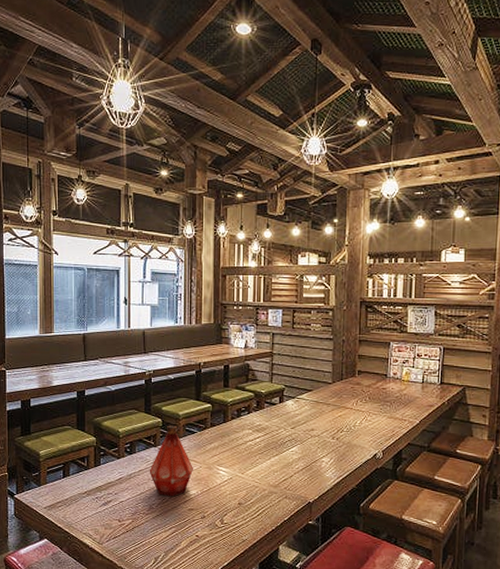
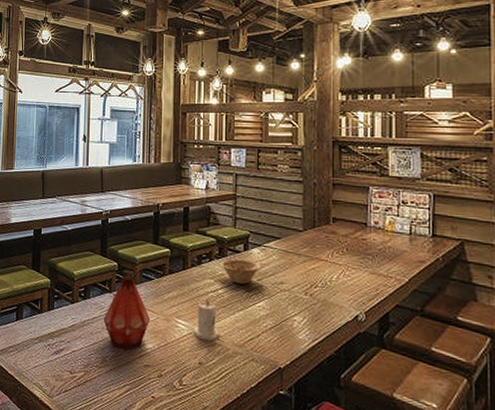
candle: none [233,448,258,484] -> present [193,300,221,341]
dish: none [257,410,295,432] -> present [219,258,262,284]

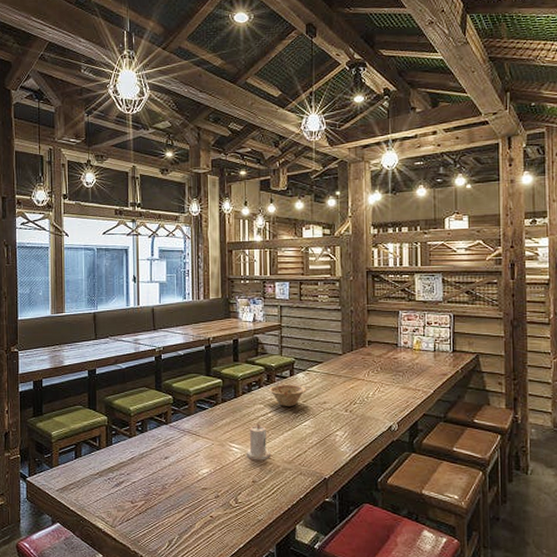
bottle: present [103,270,150,350] -> none [161,402,205,476]

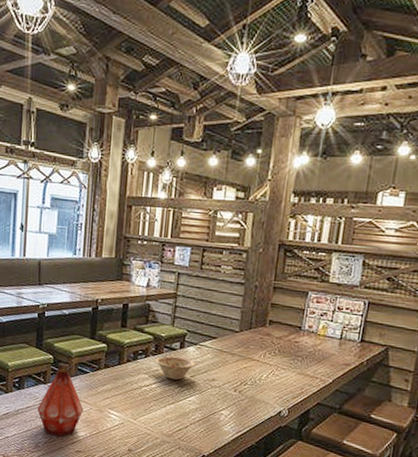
bottle: none [161,402,205,476] -> present [37,362,83,437]
candle: present [246,423,272,460] -> none [124,393,151,431]

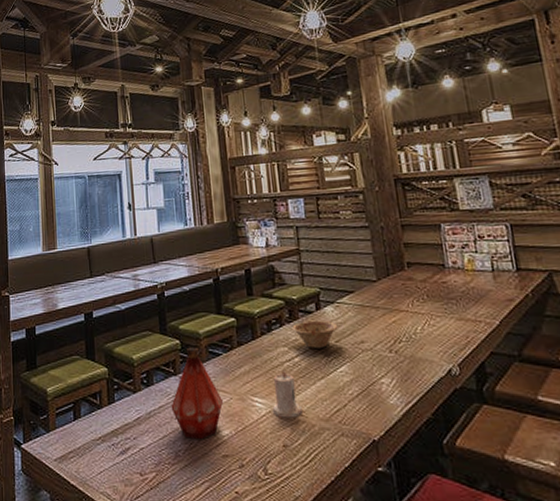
candle: none [124,393,151,431] -> present [271,371,303,418]

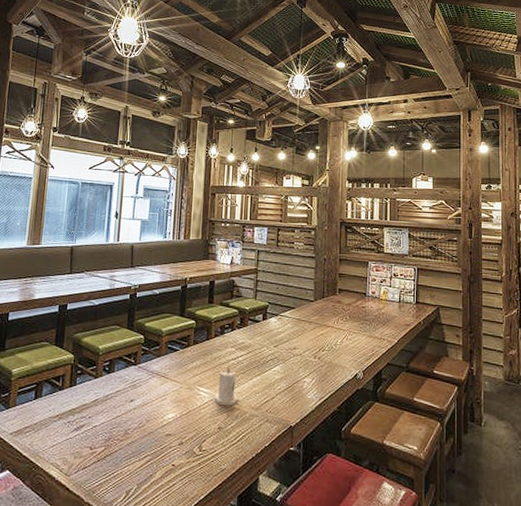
bottle: present [171,347,223,440] -> none [127,342,173,421]
dish: present [291,320,338,348] -> none [240,328,278,351]

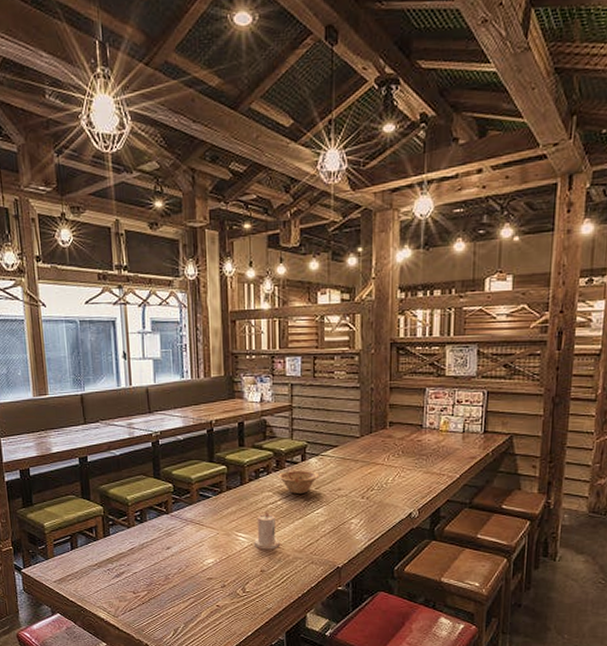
dish: none [240,328,278,351] -> present [277,470,320,493]

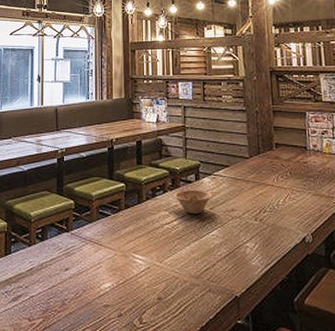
candle: present [253,512,281,550] -> none [150,232,178,274]

